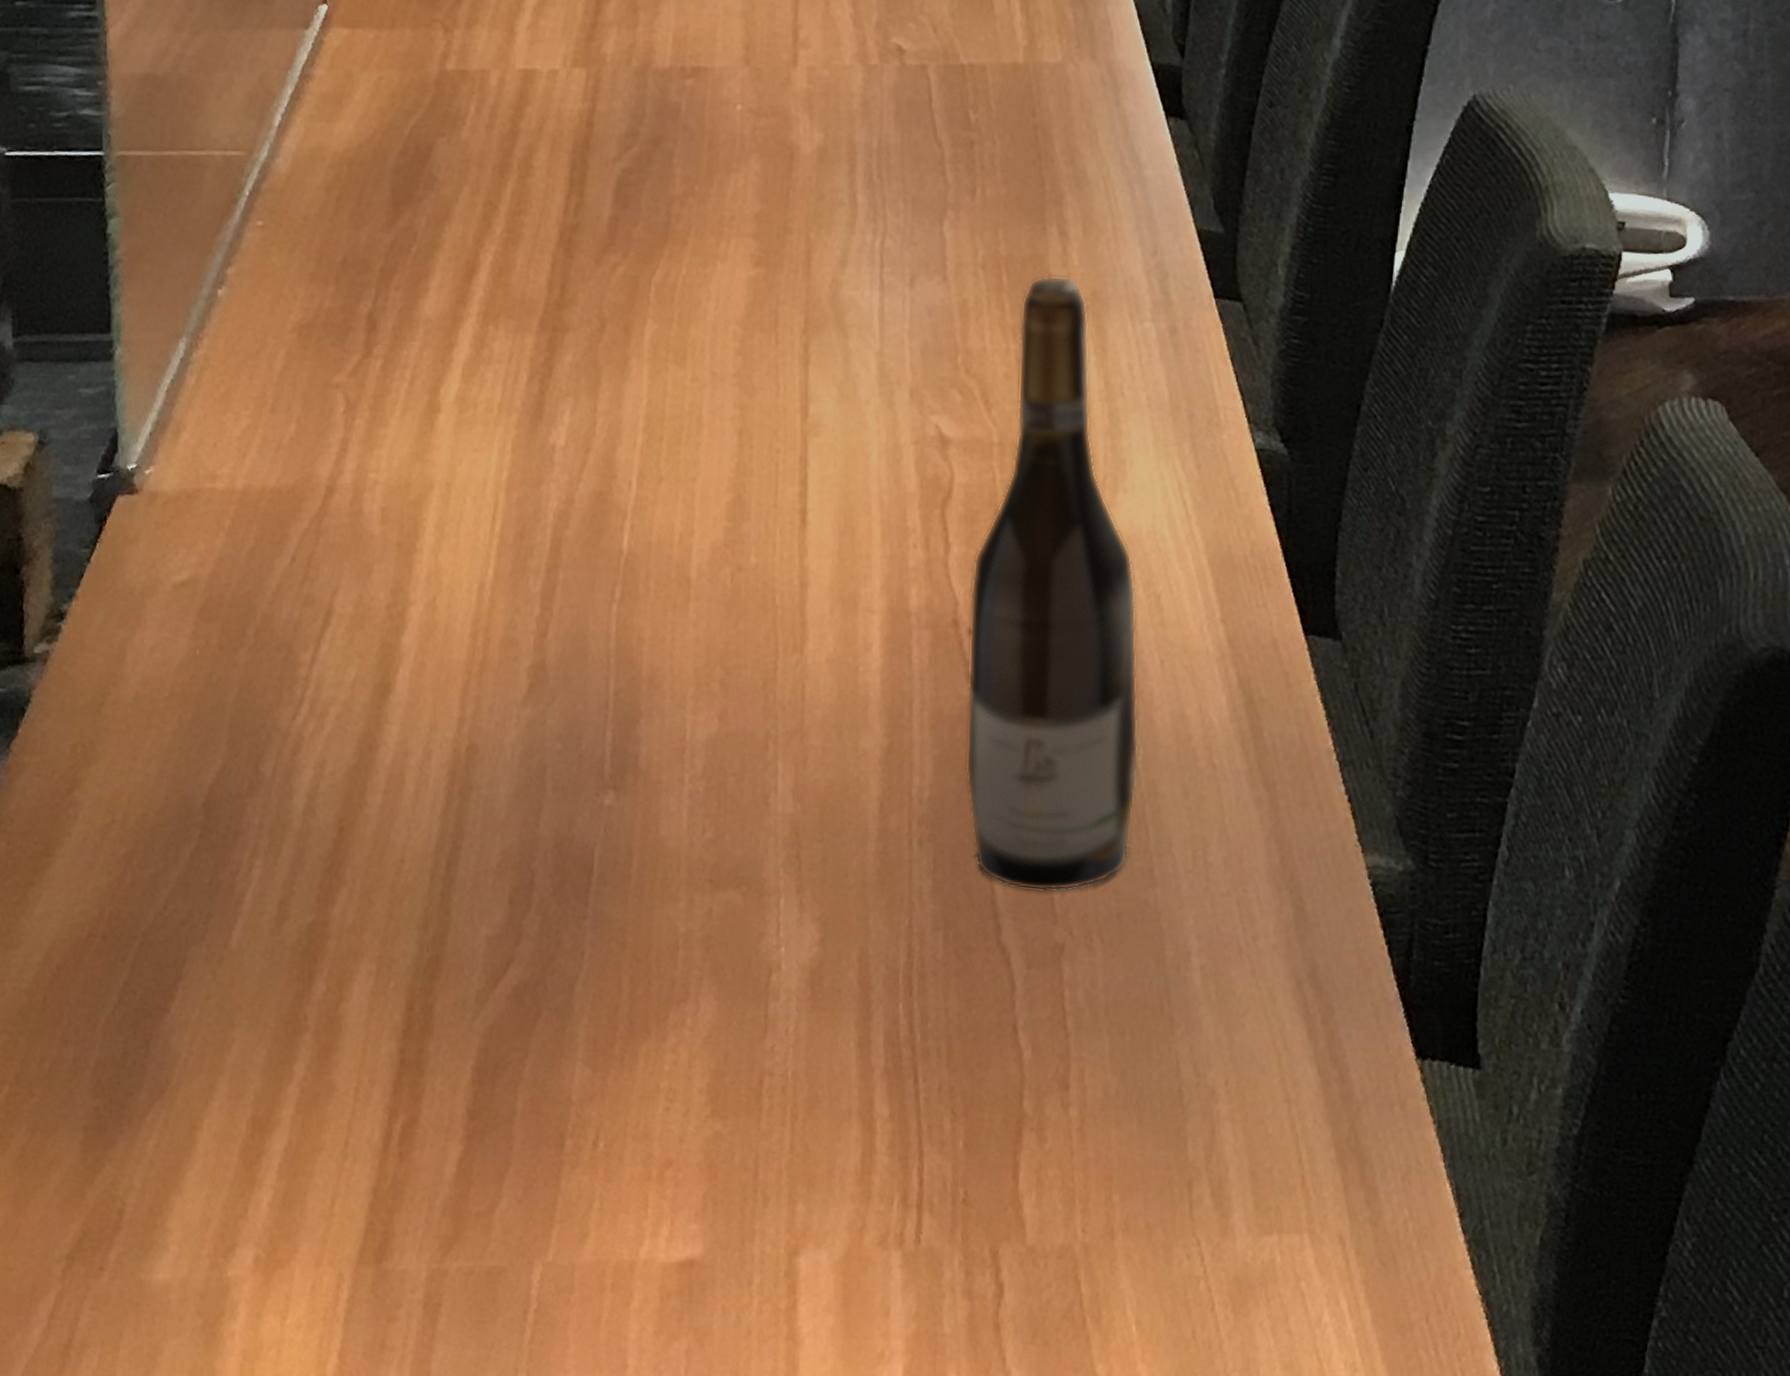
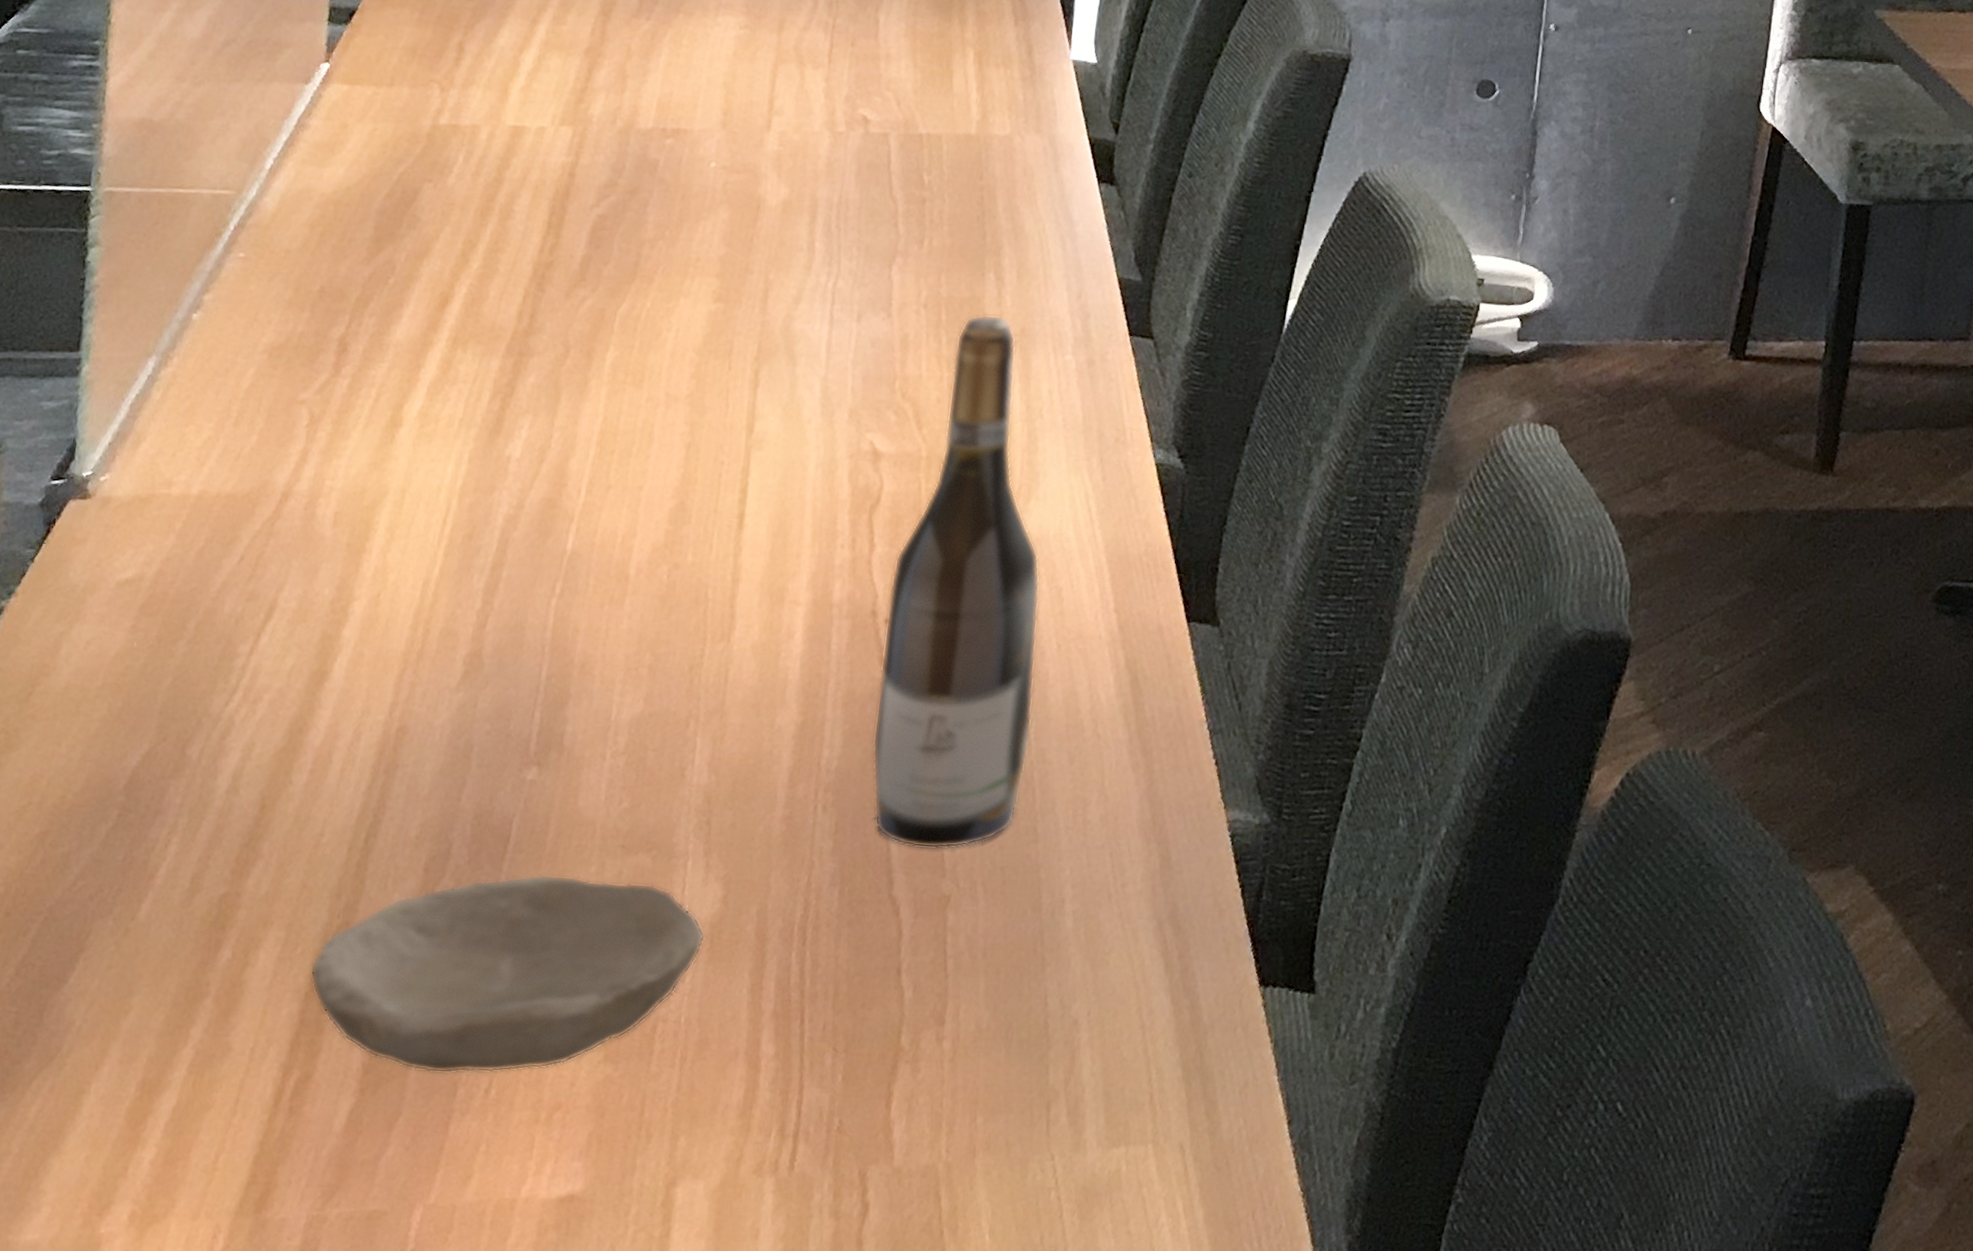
bowl: none [404,909,806,1124] -> present [309,874,706,1074]

